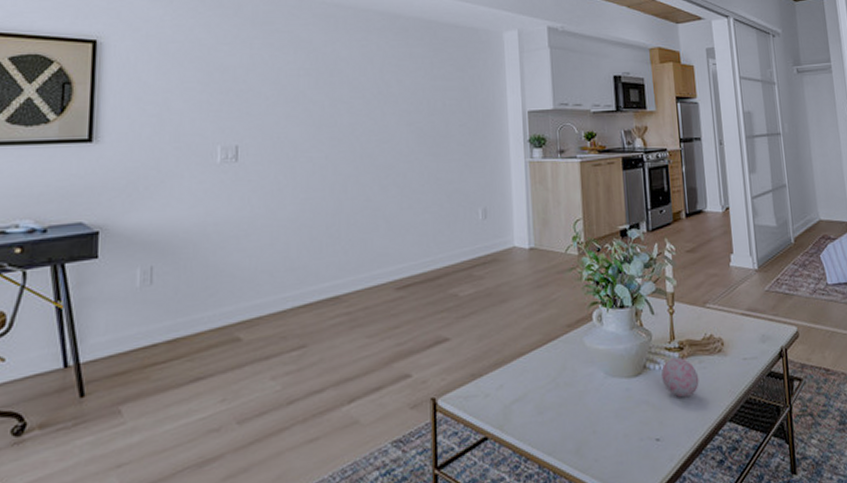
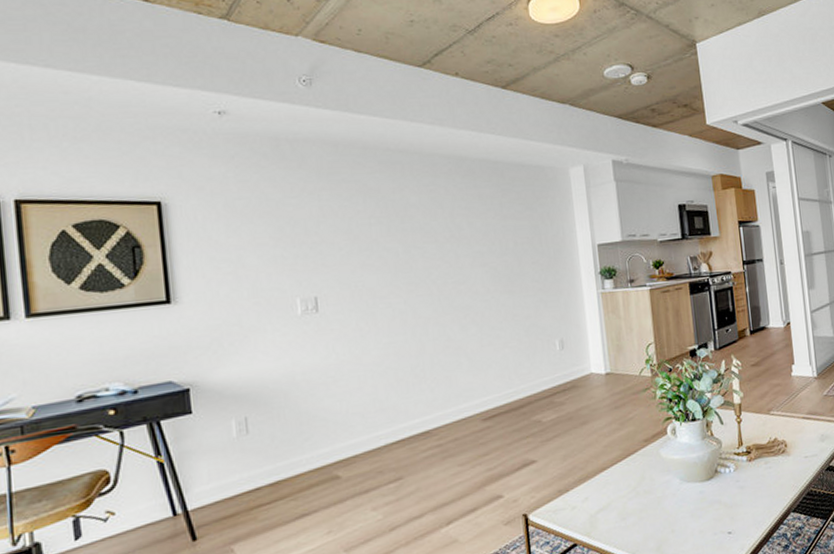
decorative ball: present [661,357,699,398] -> none [731,460,766,496]

